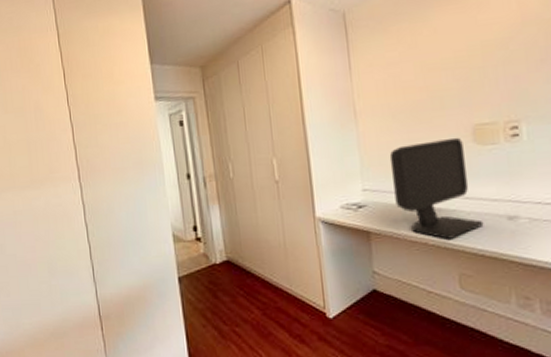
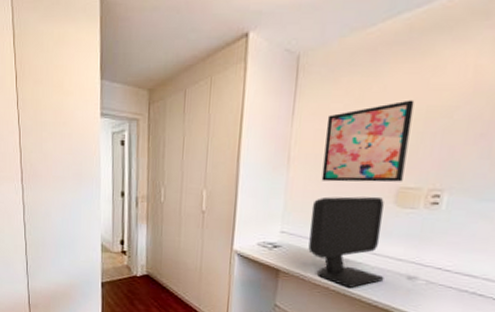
wall art: none [385,37,476,131] -> present [321,100,415,183]

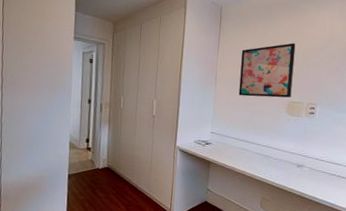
monitor: present [308,196,384,288] -> none [231,107,283,174]

